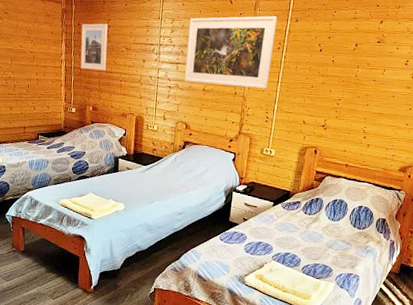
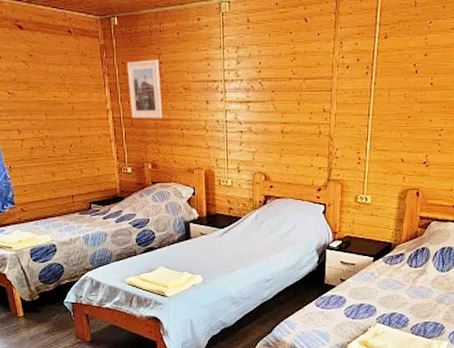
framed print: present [184,16,278,89] -> none [257,34,363,125]

